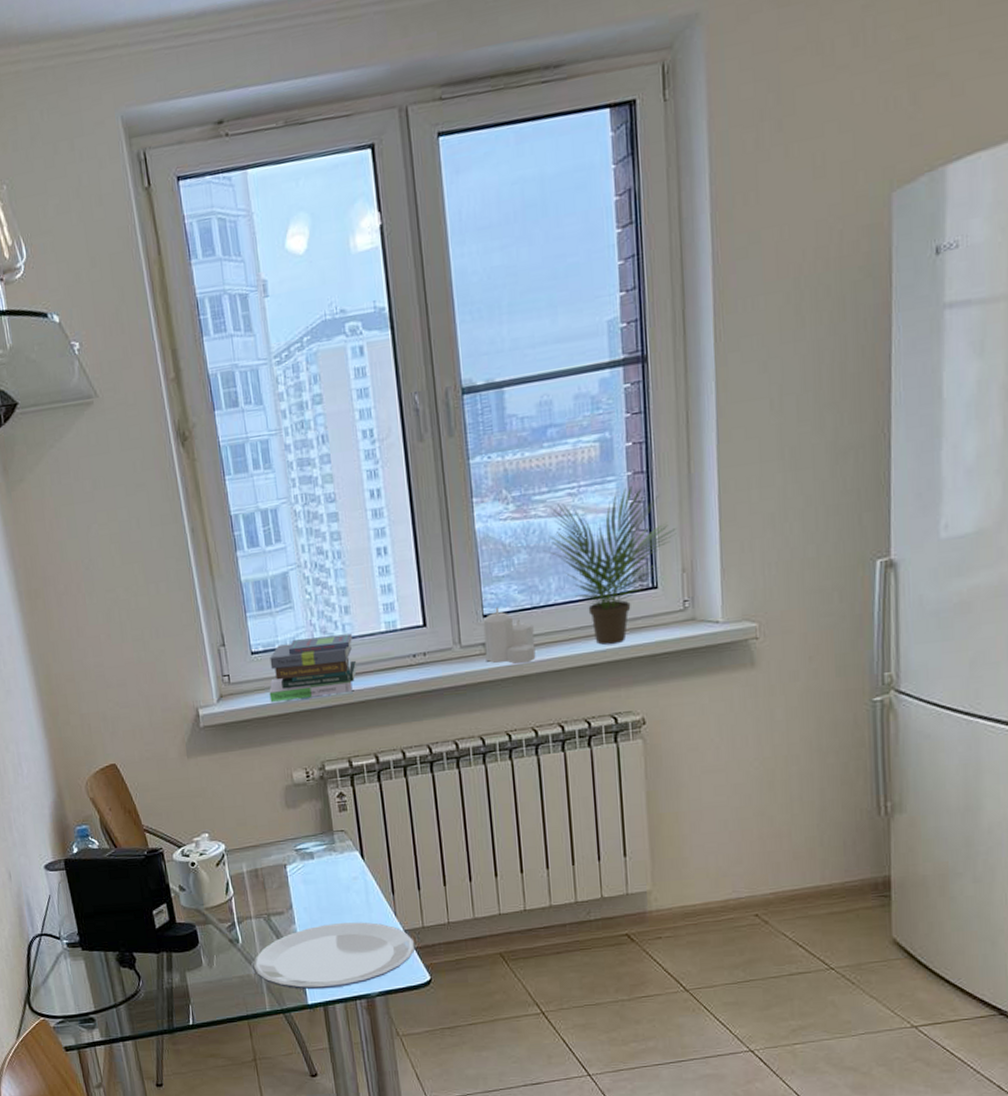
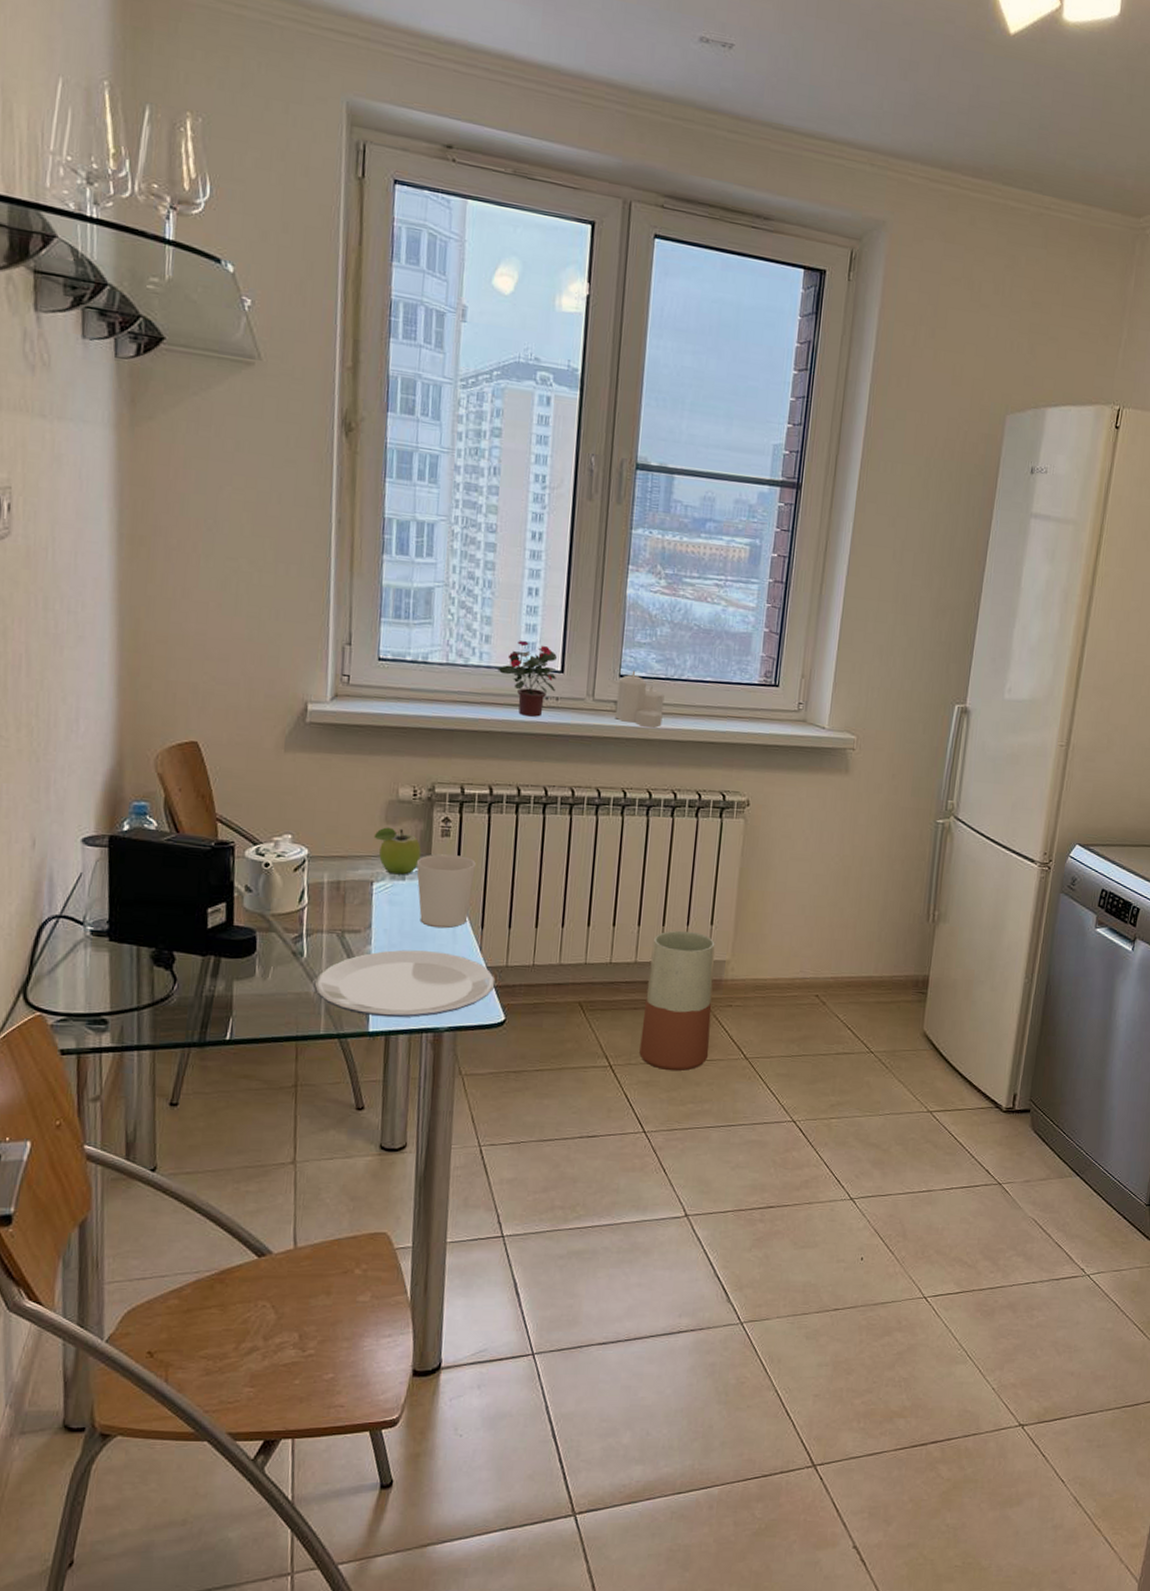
books: present [269,633,358,702] -> none [389,656,488,721]
fruit: none [278,810,324,855] -> present [373,827,422,875]
dixie cup: none [322,827,378,900] -> present [416,854,476,929]
potted flower: none [362,603,421,679] -> present [498,641,557,718]
potted plant: present [543,485,676,646] -> none [685,590,802,729]
vase: none [565,866,645,1012] -> present [639,930,715,1071]

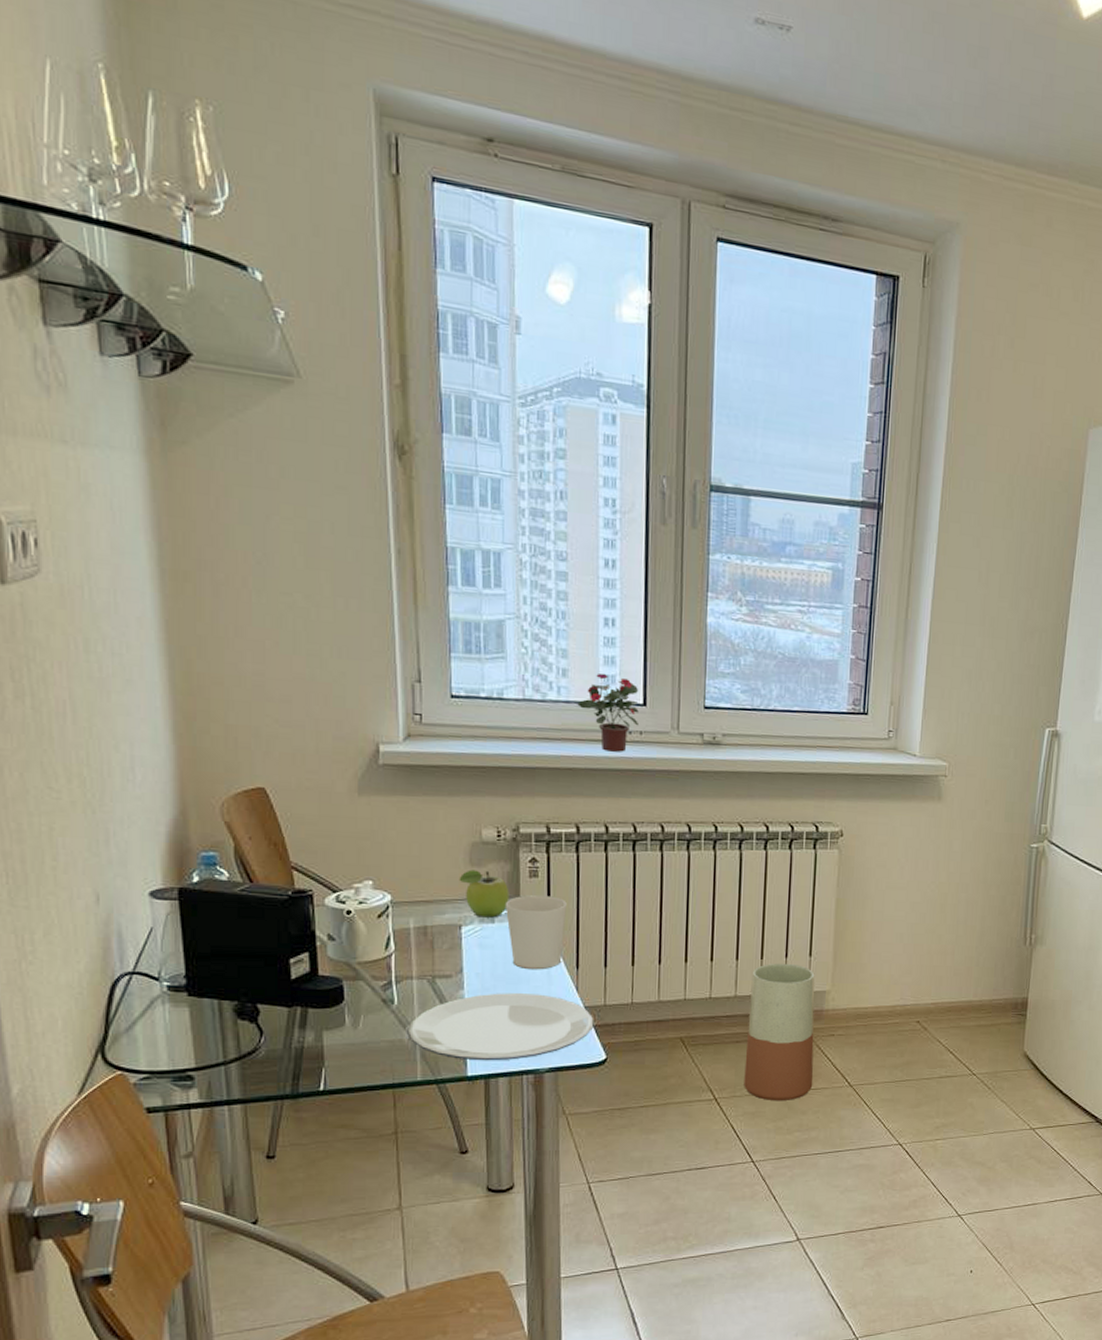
candle: present [615,670,665,729] -> none [702,701,752,761]

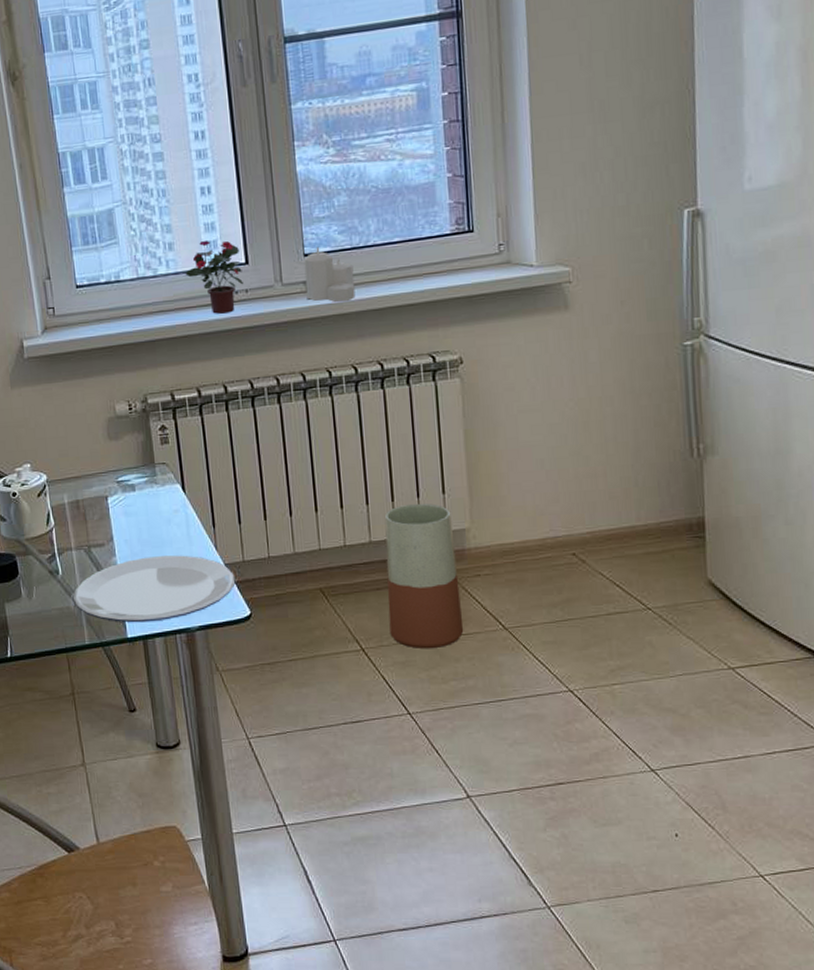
fruit: present [459,870,509,918] -> none [100,442,146,487]
dixie cup: present [506,895,567,970] -> none [143,460,199,533]
candle: none [702,701,752,761] -> present [304,246,356,303]

